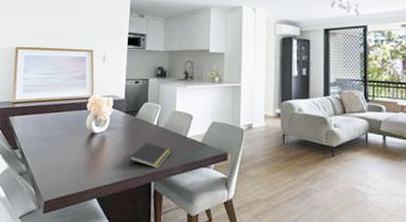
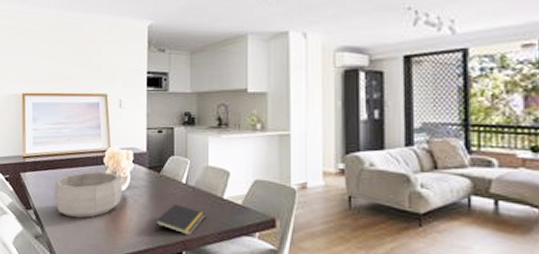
decorative bowl: none [39,115,103,156] -> present [54,171,123,219]

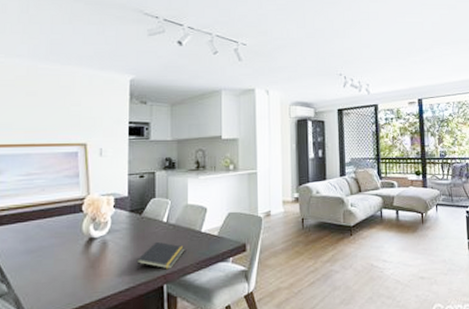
decorative bowl: present [54,171,123,219] -> none [23,219,103,269]

